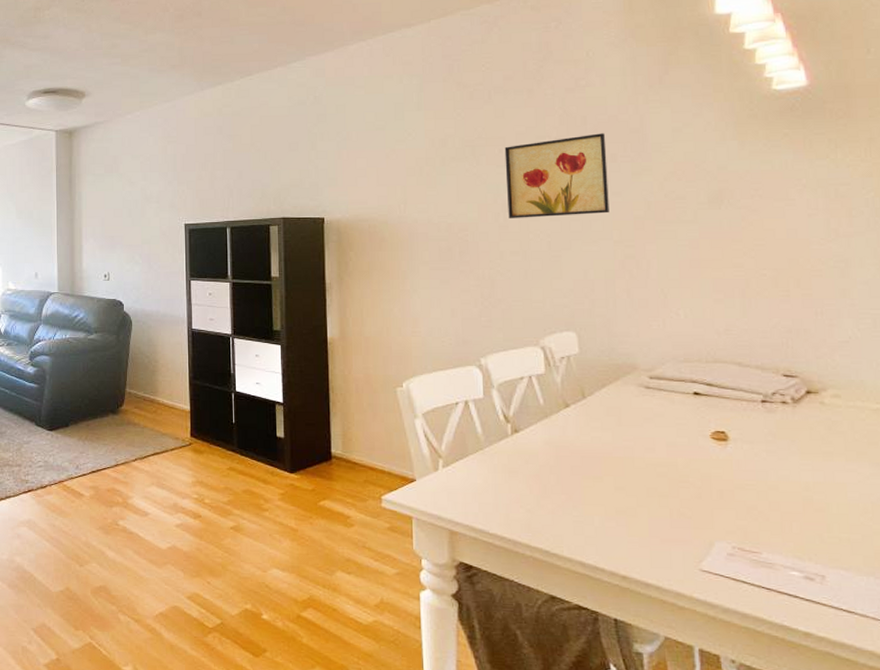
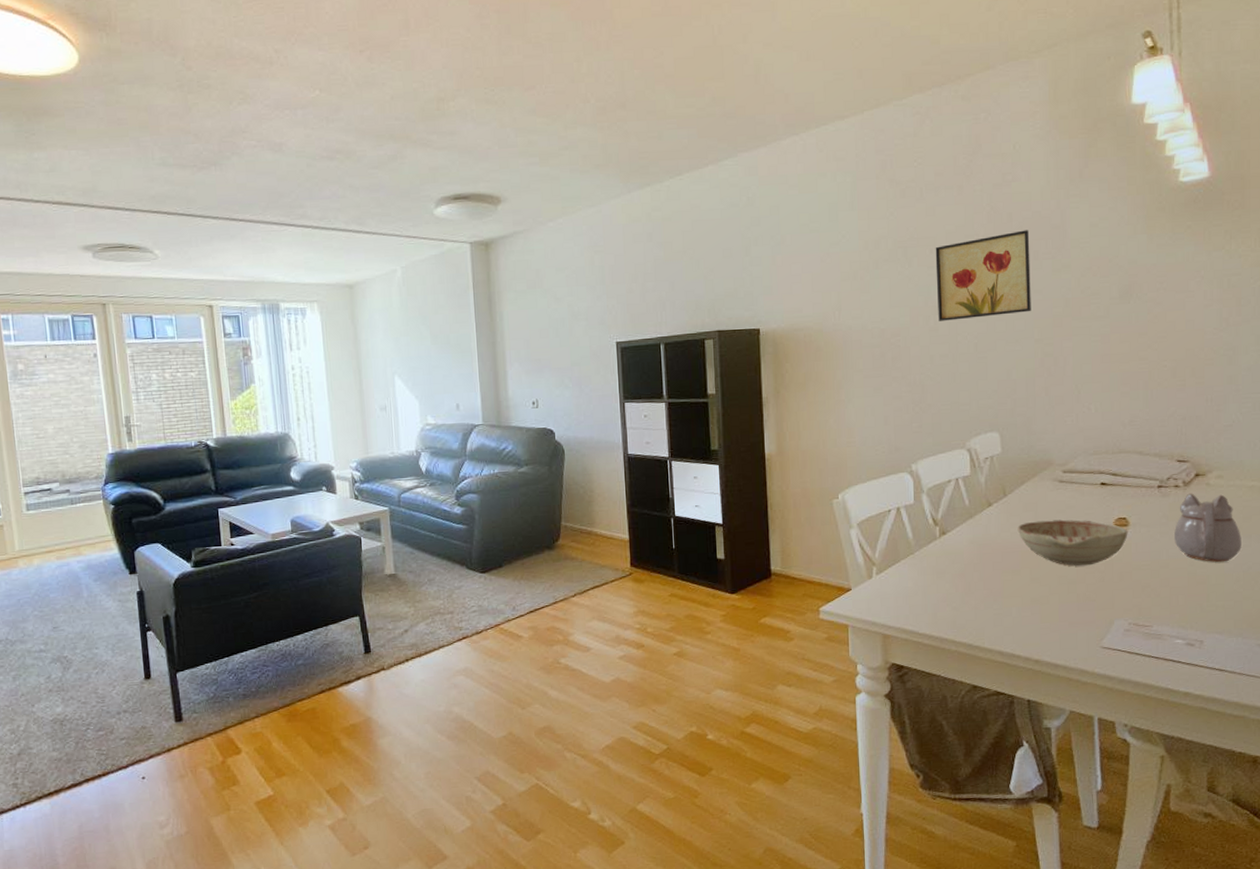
decorative bowl: none [598,427,728,480] -> present [1017,519,1128,566]
teapot: none [784,411,868,490] -> present [1174,493,1241,563]

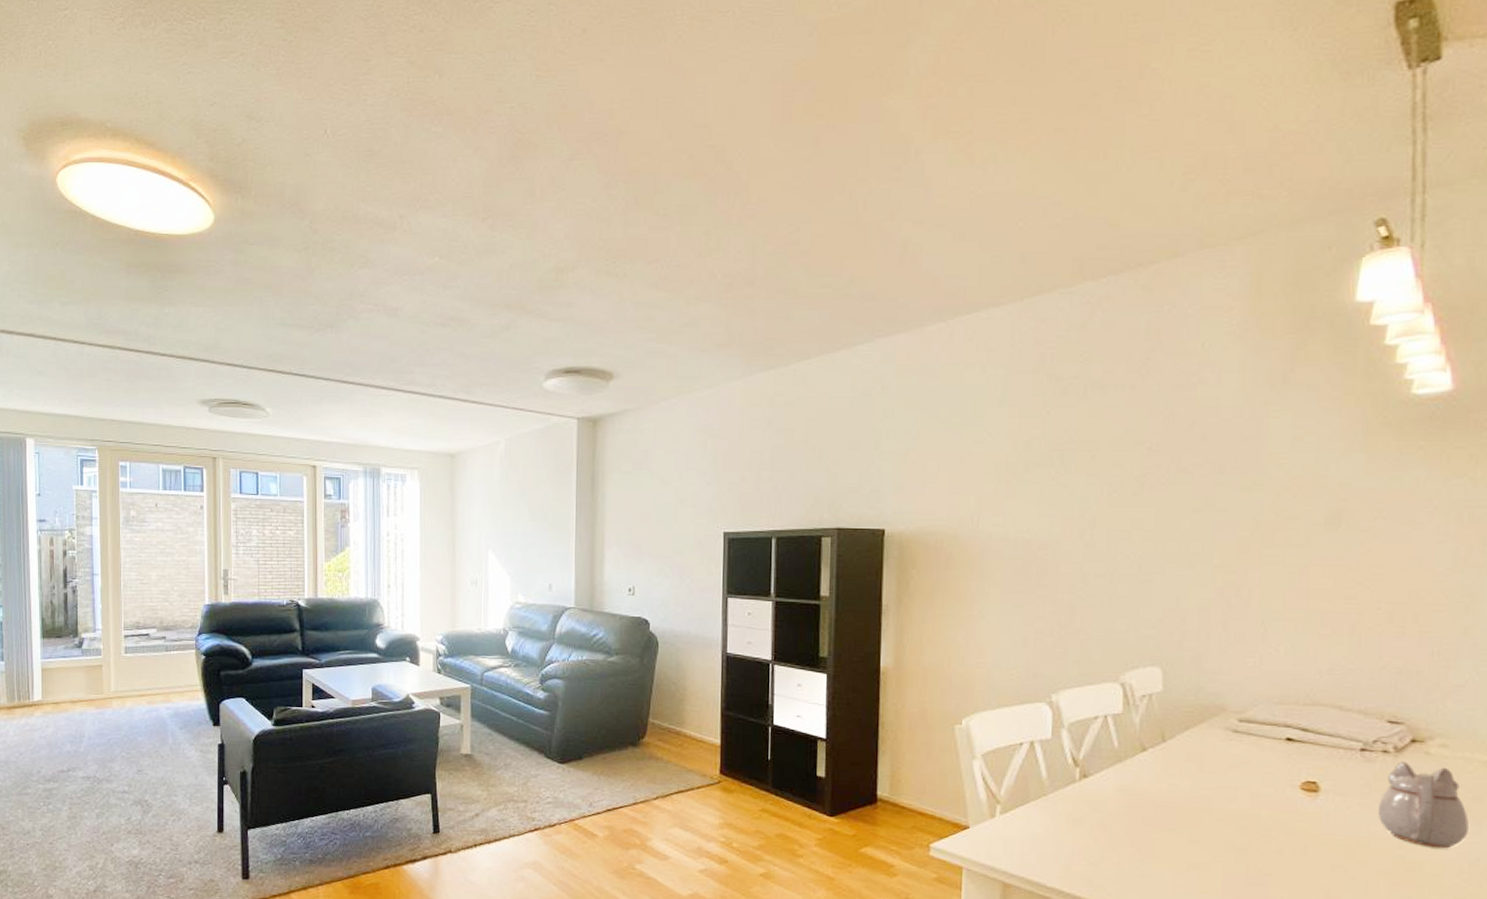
wall art: present [935,230,1031,321] -> none [1096,440,1215,536]
decorative bowl: present [1017,519,1128,566] -> none [1176,774,1318,833]

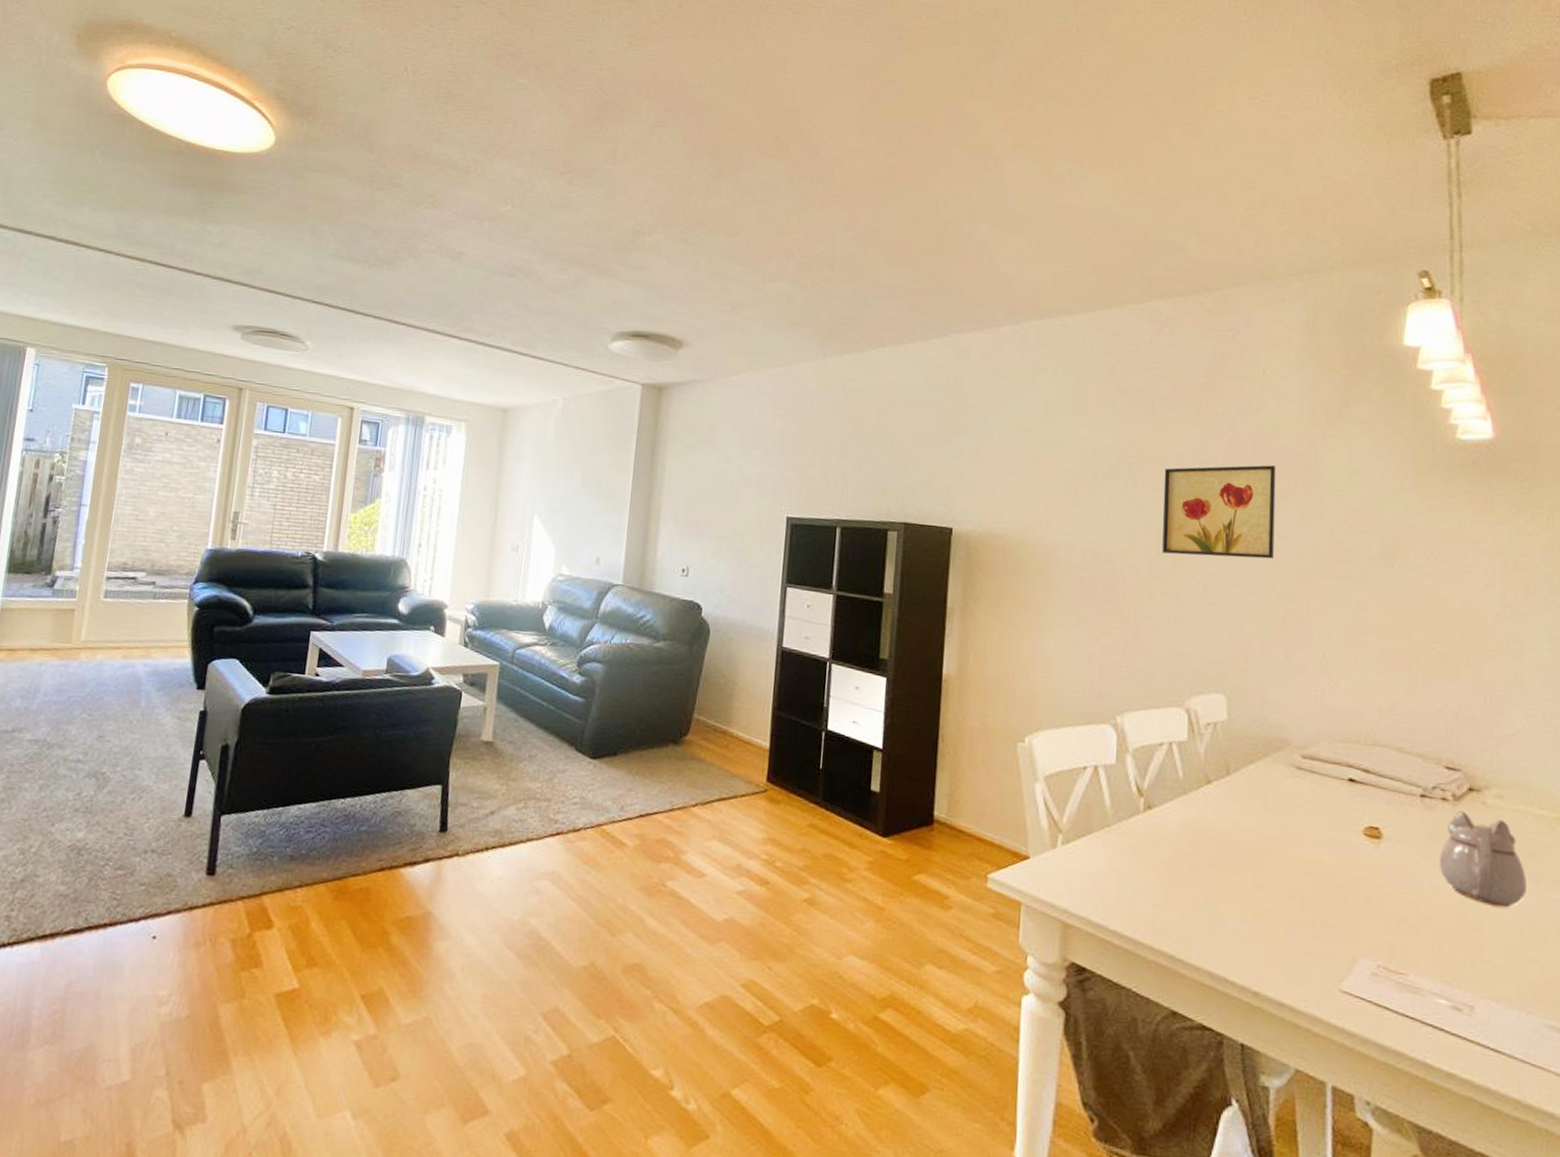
wall art: none [1096,440,1215,536] -> present [1162,465,1276,559]

